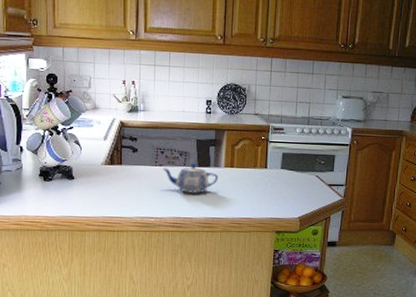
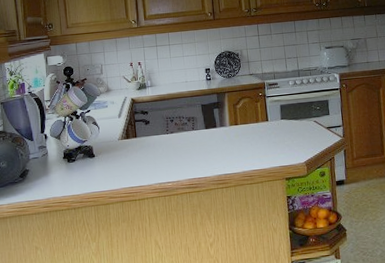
teapot: present [162,163,218,193] -> none [173,126,225,155]

